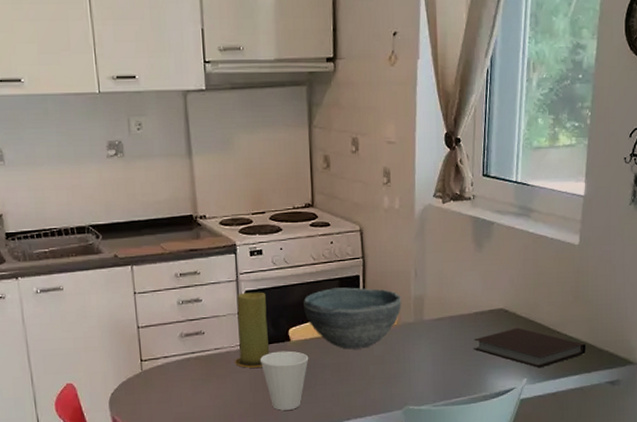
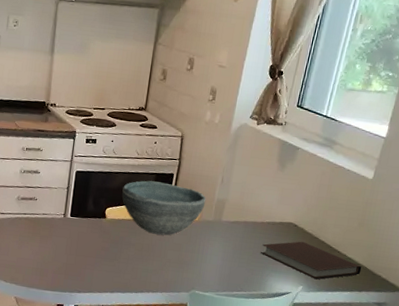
candle: present [234,292,270,368] -> none [57,172,93,236]
cup: present [260,350,309,411] -> none [78,225,119,275]

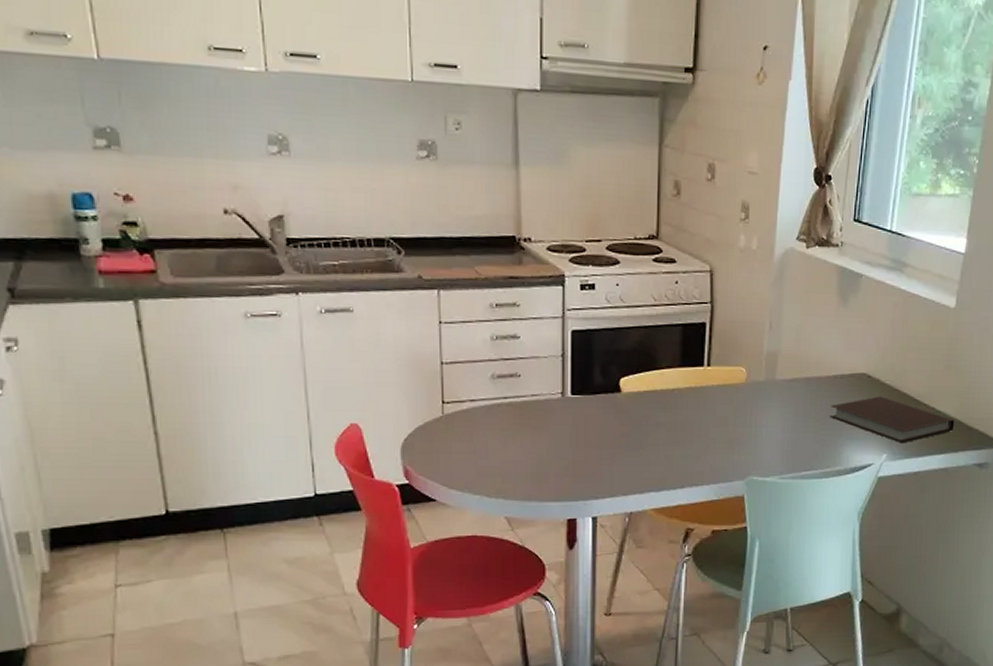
bowl: present [121,180,206,236] -> none [639,335,753,407]

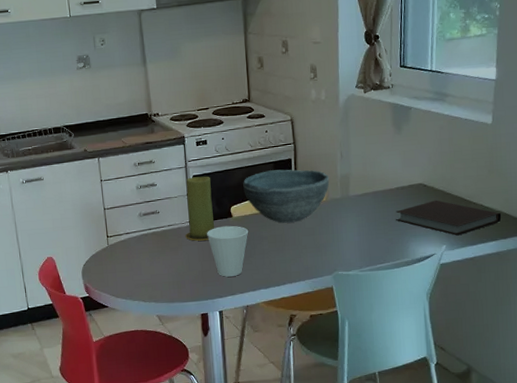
candle: none [554,332,597,420] -> present [185,176,215,241]
cup: none [585,403,641,472] -> present [207,225,249,277]
bowl: none [639,335,753,407] -> present [243,169,330,223]

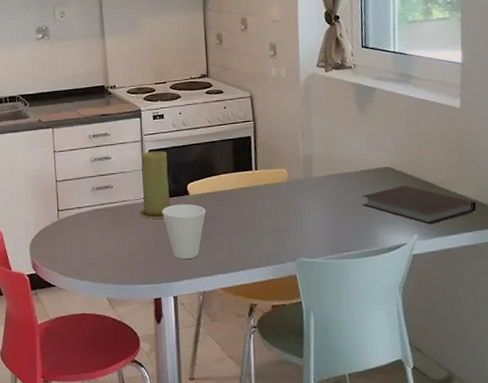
bowl: present [243,169,330,223] -> none [200,147,291,204]

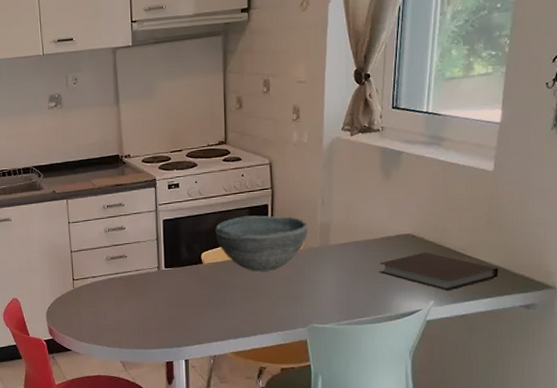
candle: present [139,151,171,219] -> none [152,220,184,287]
cup: present [162,204,206,259] -> none [175,272,219,325]
bowl: none [200,147,291,204] -> present [215,215,308,272]

